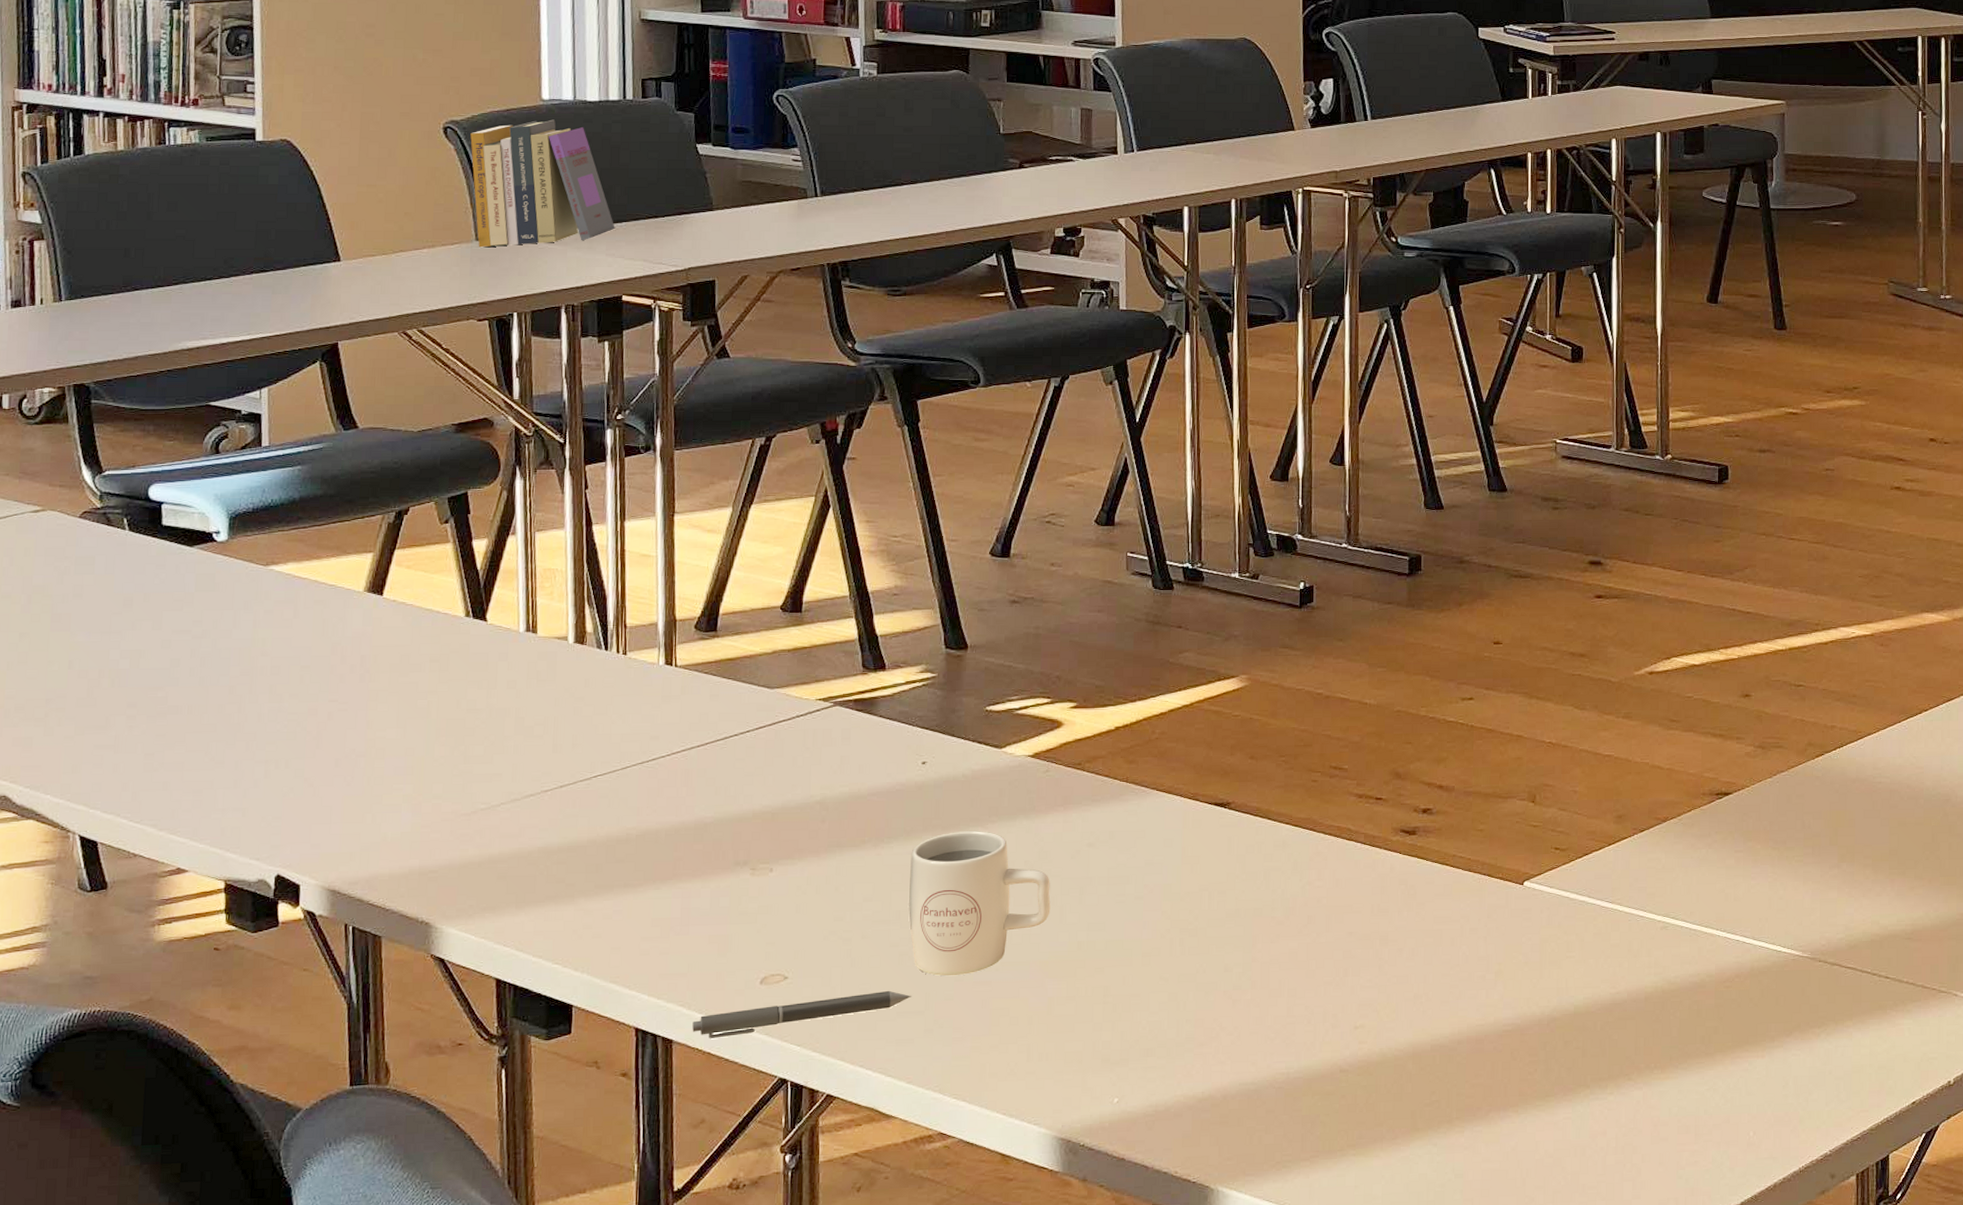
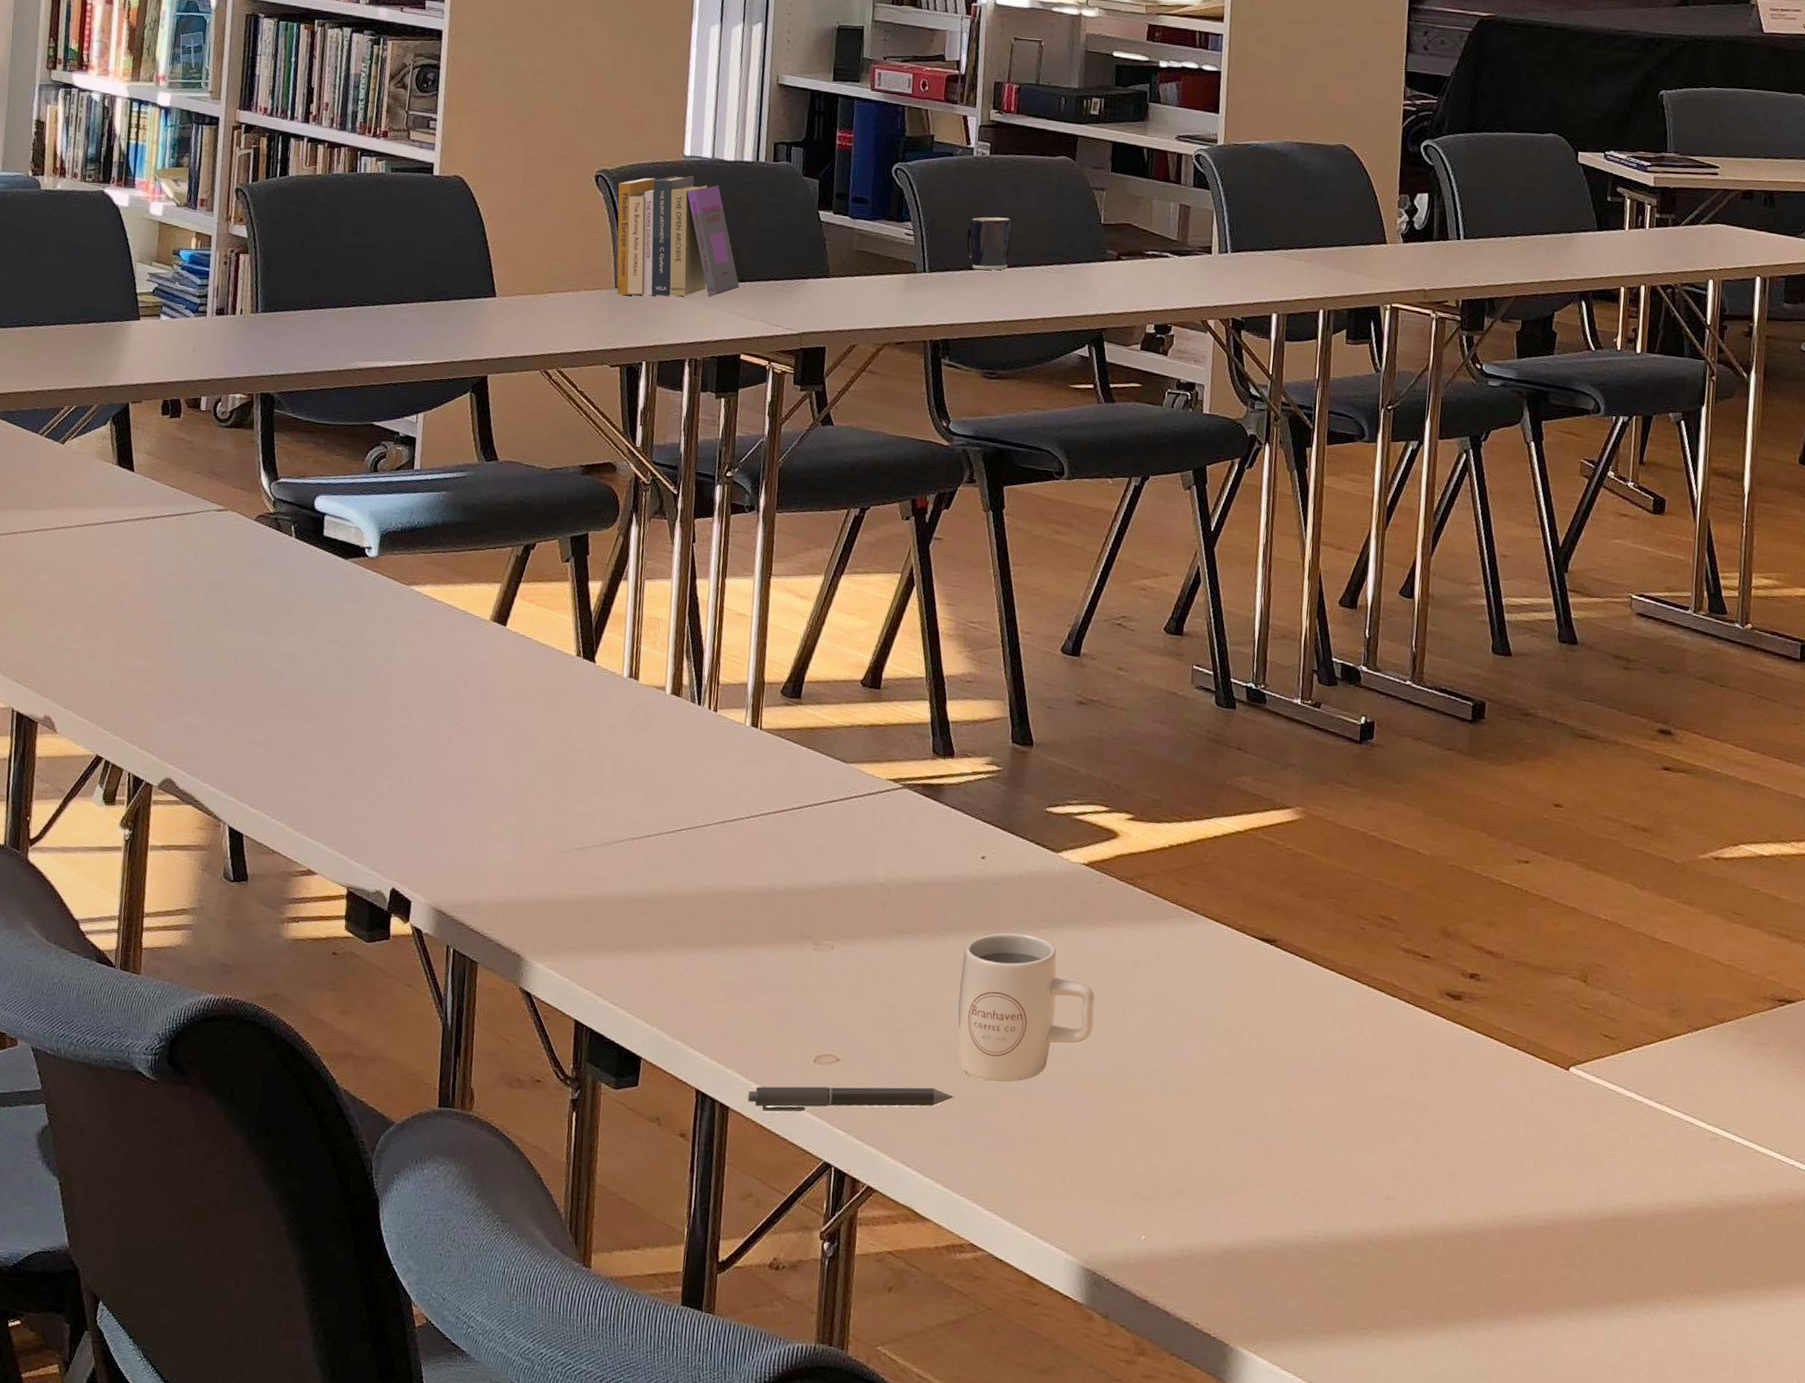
mug: none [857,135,906,190] -> present [965,216,1012,271]

